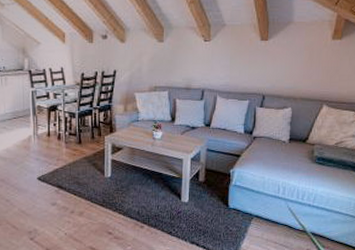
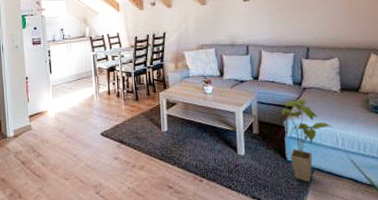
house plant: none [228,147,277,228] -> present [281,98,333,182]

